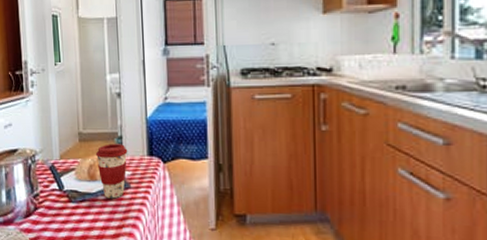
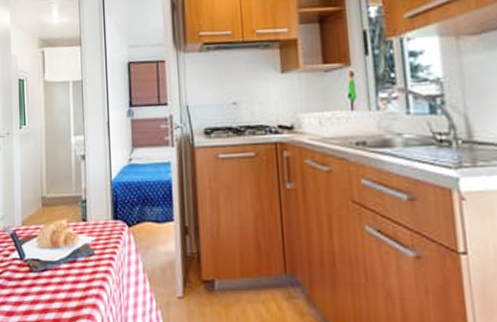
coffee cup: present [95,143,128,199] -> none [58,208,92,267]

